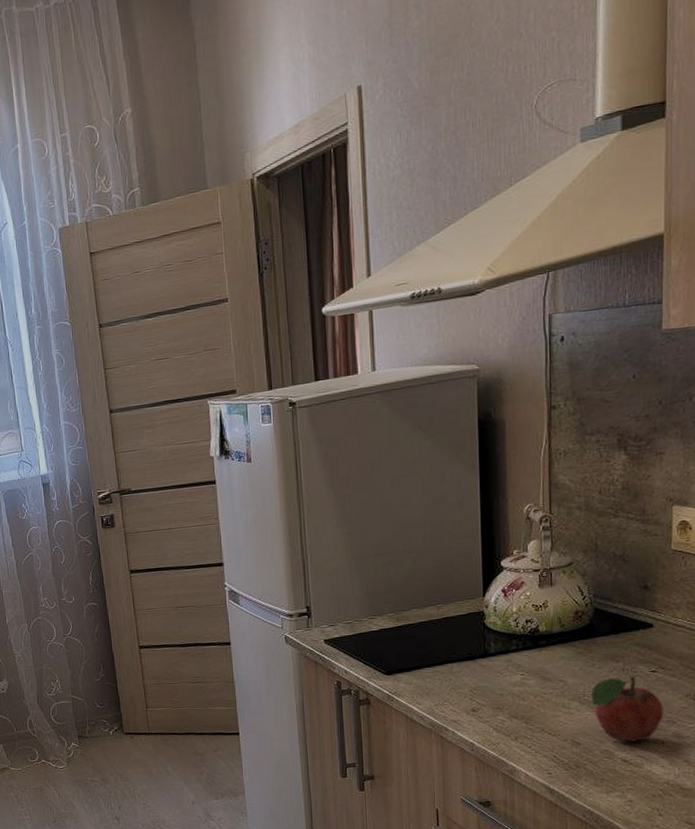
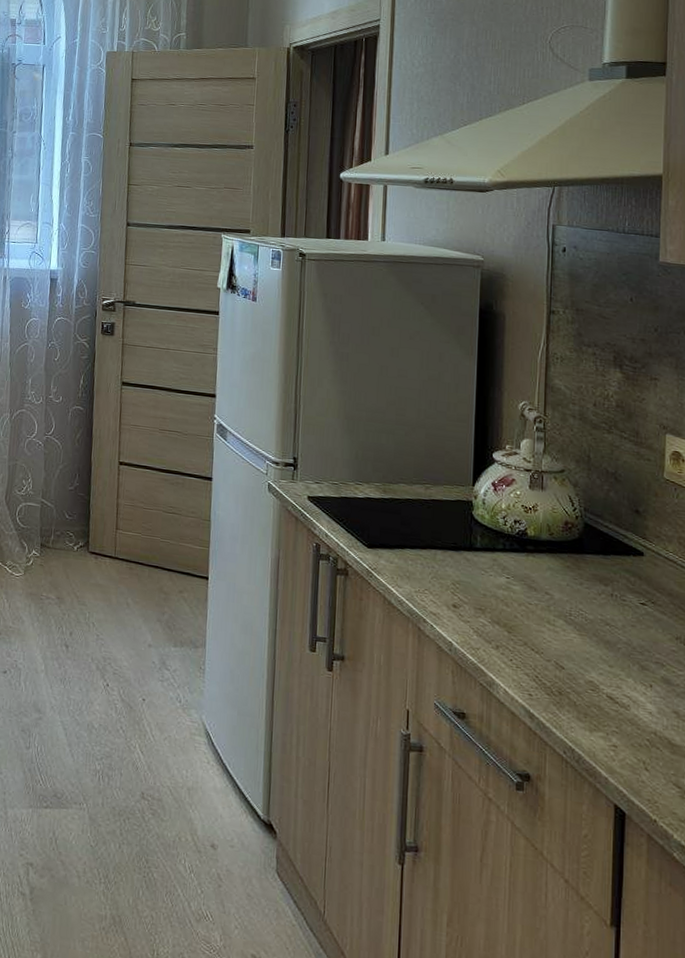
fruit: present [591,676,664,742] -> none [578,601,653,679]

